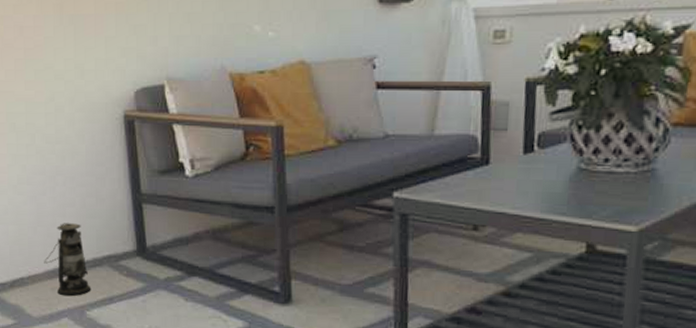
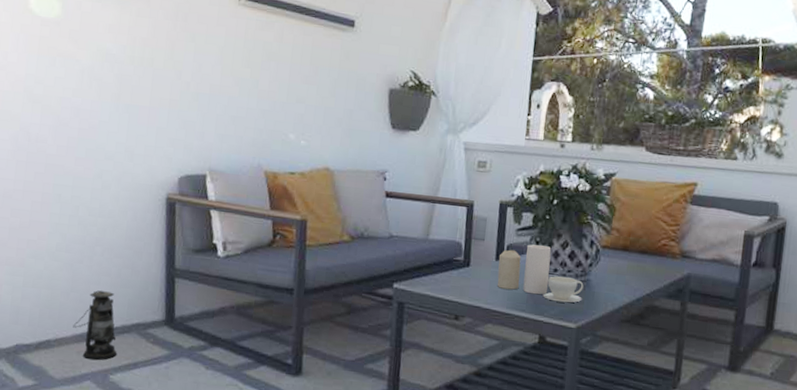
candle: none [526,139,558,189] -> present [497,249,522,290]
candle: none [562,130,600,193] -> present [523,244,552,295]
teacup: none [589,168,647,201] -> present [542,276,584,303]

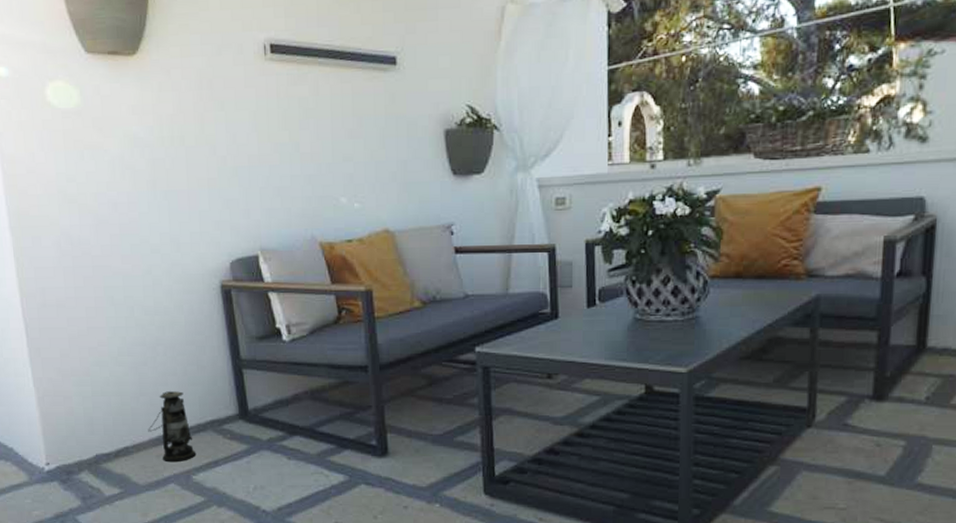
candle: present [497,249,522,290] -> none [590,293,618,338]
candle: present [523,244,552,295] -> none [621,284,651,341]
teacup: present [542,276,584,303] -> none [645,317,692,346]

